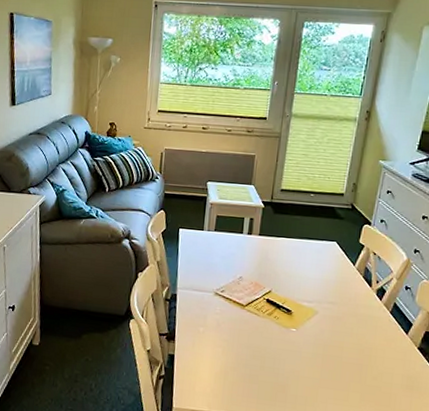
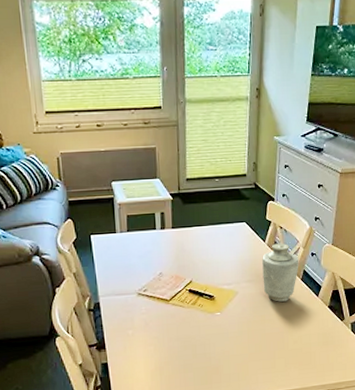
vase: none [346,269,391,332] -> present [262,243,299,302]

